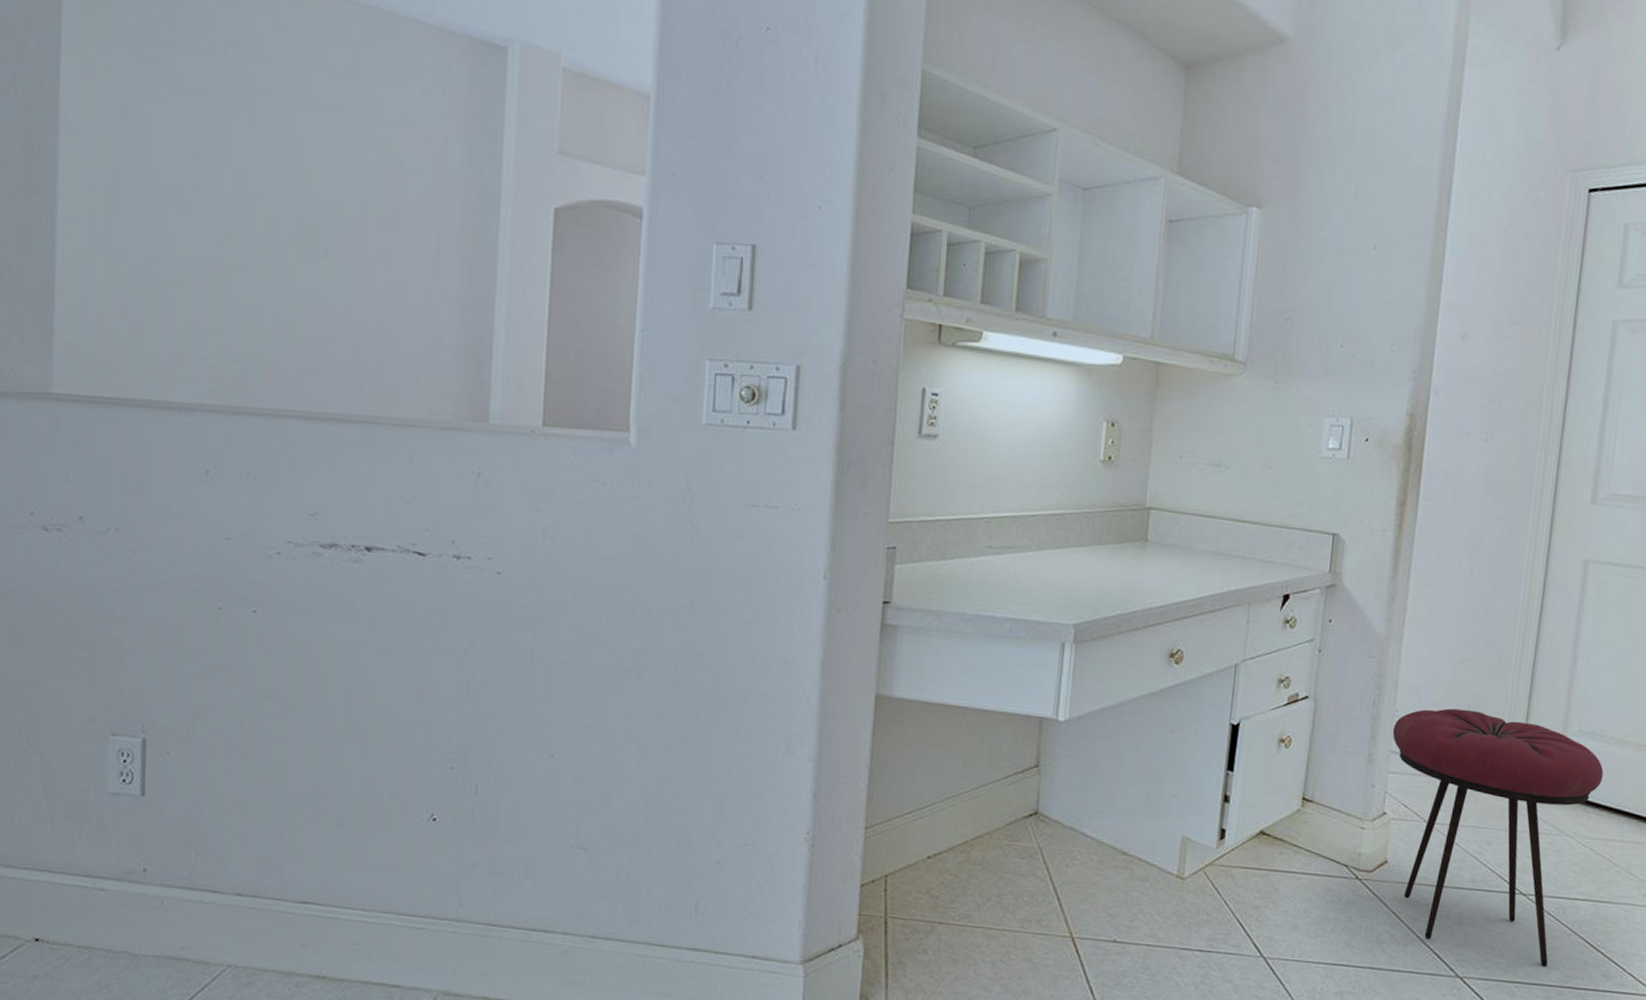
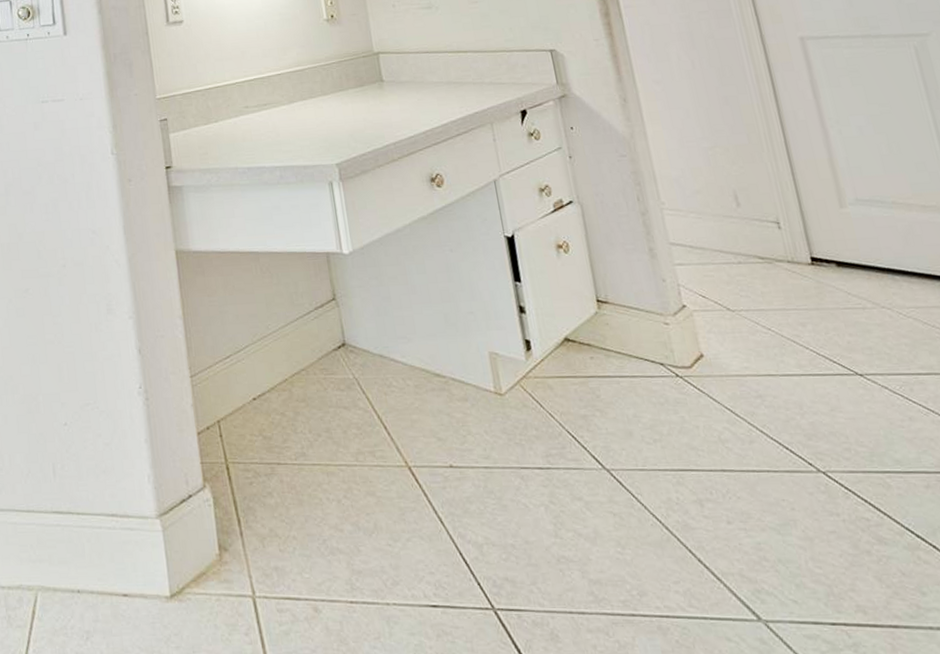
stool: present [1392,708,1604,967] -> none [665,193,915,452]

